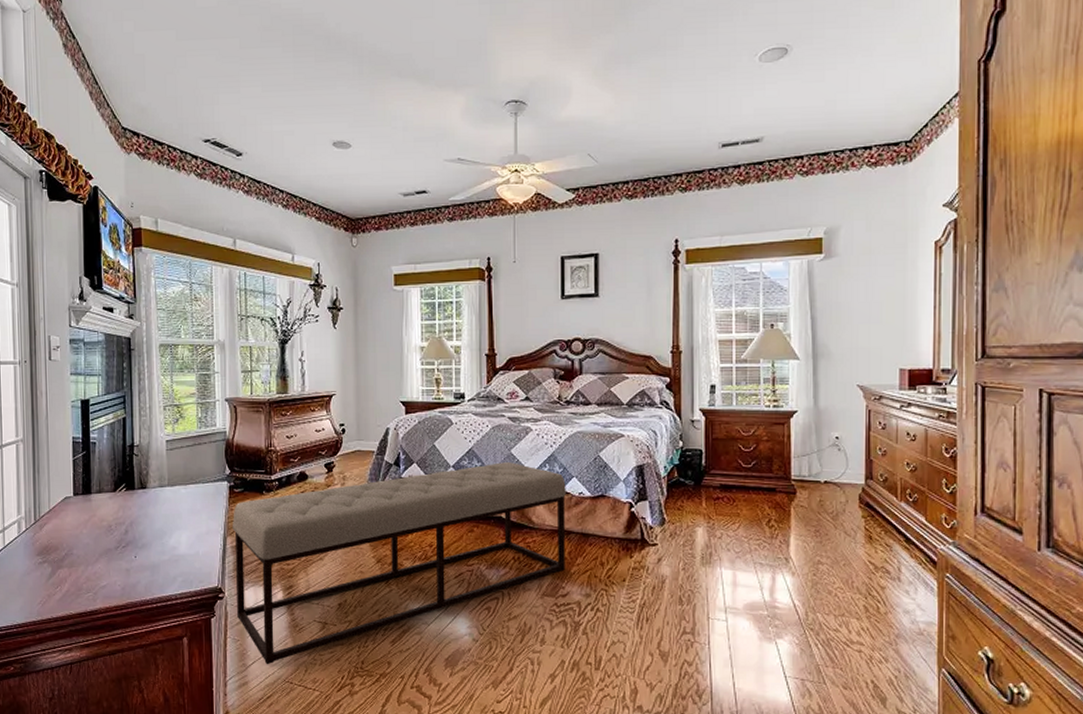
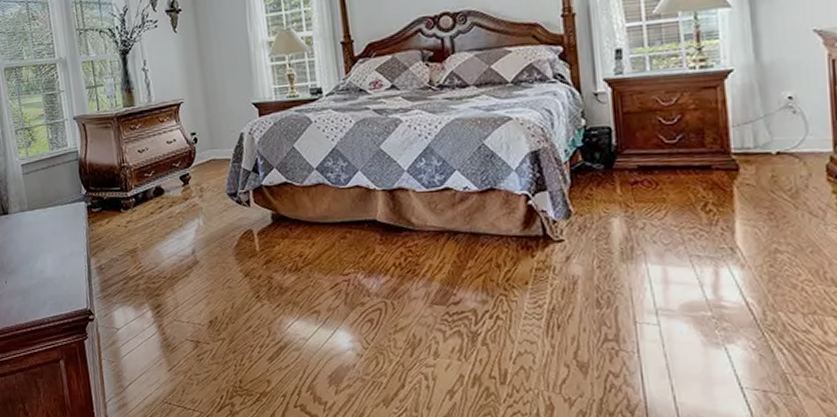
bench: present [232,462,566,665] -> none [94,159,455,386]

